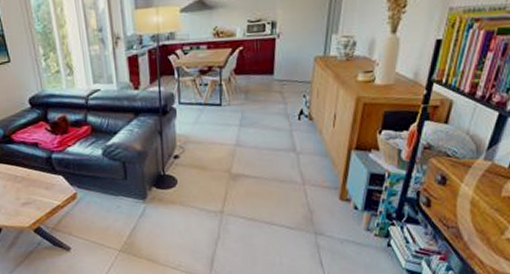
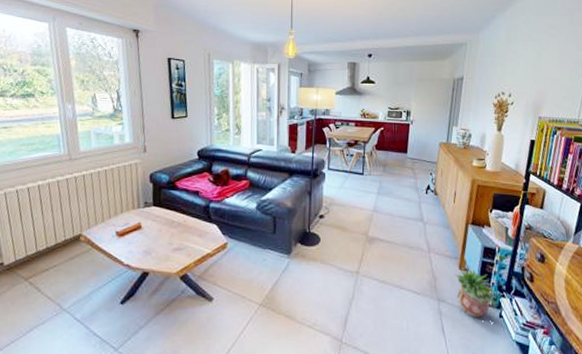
potted plant: none [335,196,387,249] -> present [455,267,498,318]

